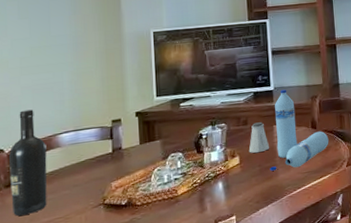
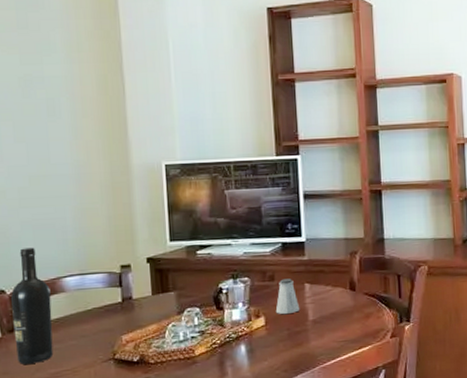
water bottle: present [269,89,329,171] -> none [299,242,370,337]

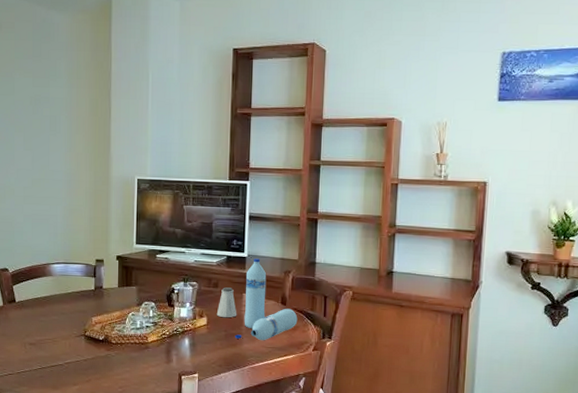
wine bottle: present [11,247,54,364] -> none [12,236,41,330]
water bottle: none [299,242,370,337] -> present [234,258,298,341]

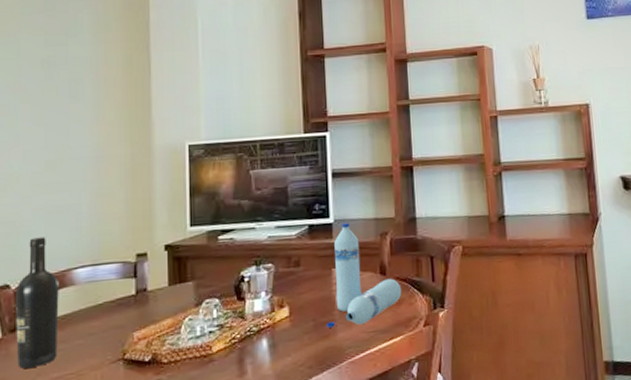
wine bottle: none [12,236,41,330] -> present [16,237,59,368]
saltshaker: present [216,287,237,317] -> none [300,263,327,303]

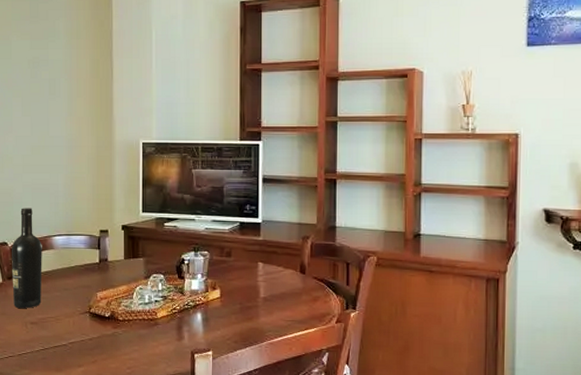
water bottle: present [326,223,402,328] -> none [250,224,318,314]

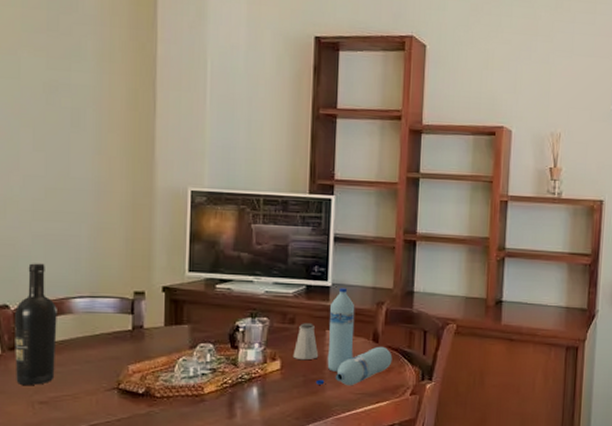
saltshaker: none [230,256,253,289] -> present [293,323,319,359]
water bottle: none [250,224,318,314] -> present [315,288,393,386]

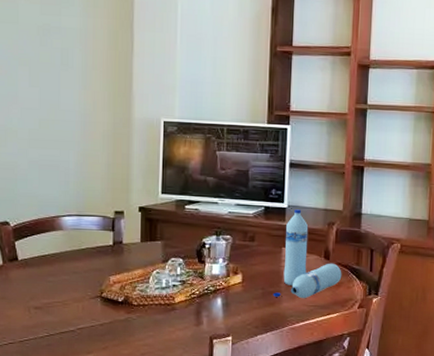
wine bottle: present [15,263,57,385] -> none [14,185,49,292]
saltshaker: present [293,323,319,359] -> none [252,241,276,274]

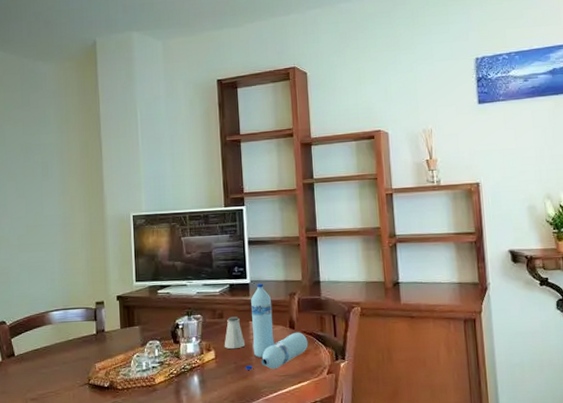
saltshaker: none [252,241,276,274] -> present [224,316,246,349]

